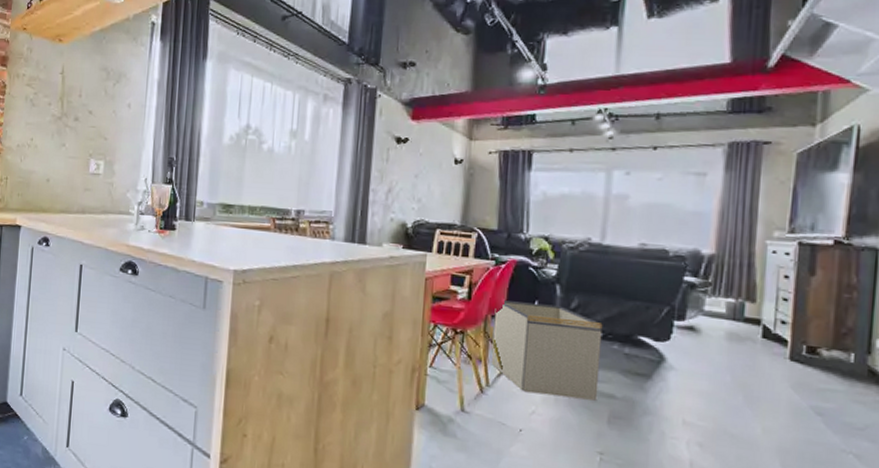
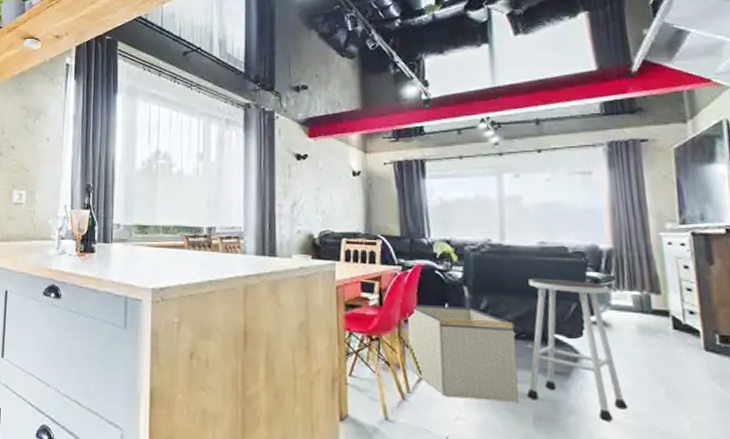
stool: none [606,280,703,423] -> present [527,279,628,421]

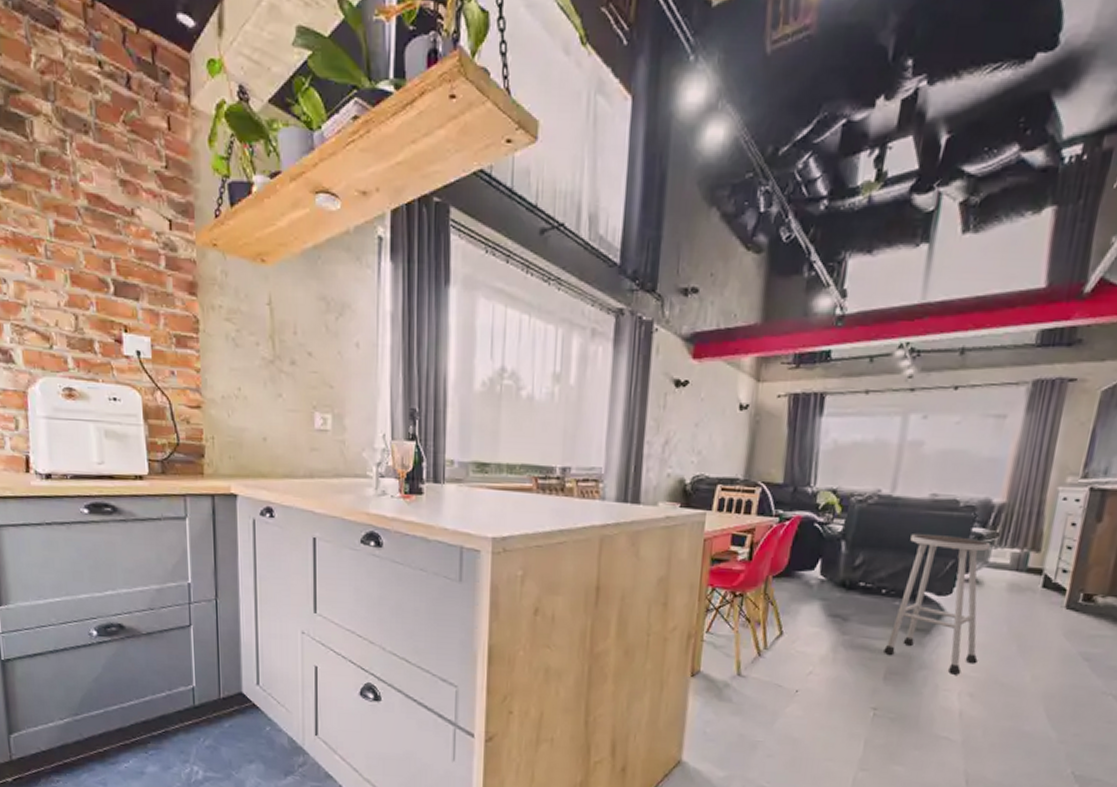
storage bin: present [407,305,520,403] -> none [770,560,886,658]

